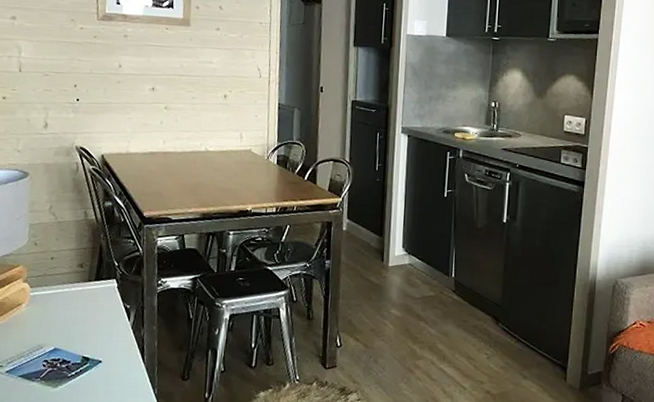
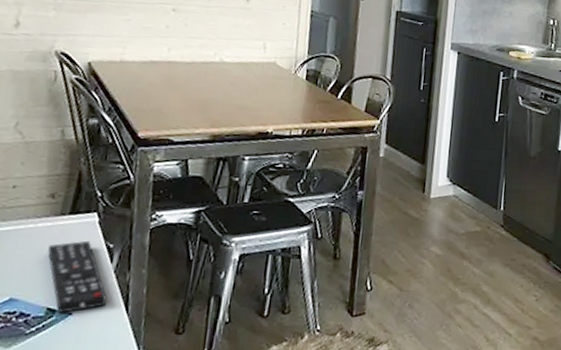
remote control: none [80,302,127,361] -> present [48,240,107,313]

